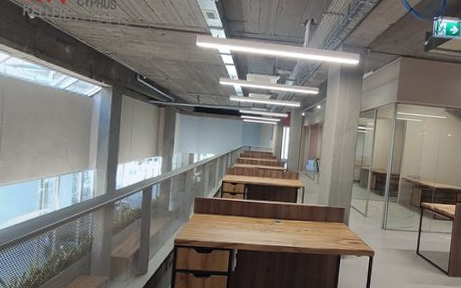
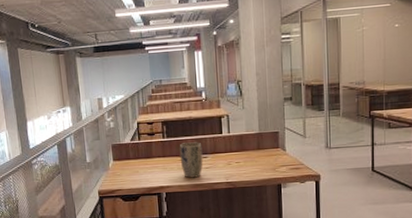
plant pot: none [255,206,277,239] -> present [179,142,203,178]

